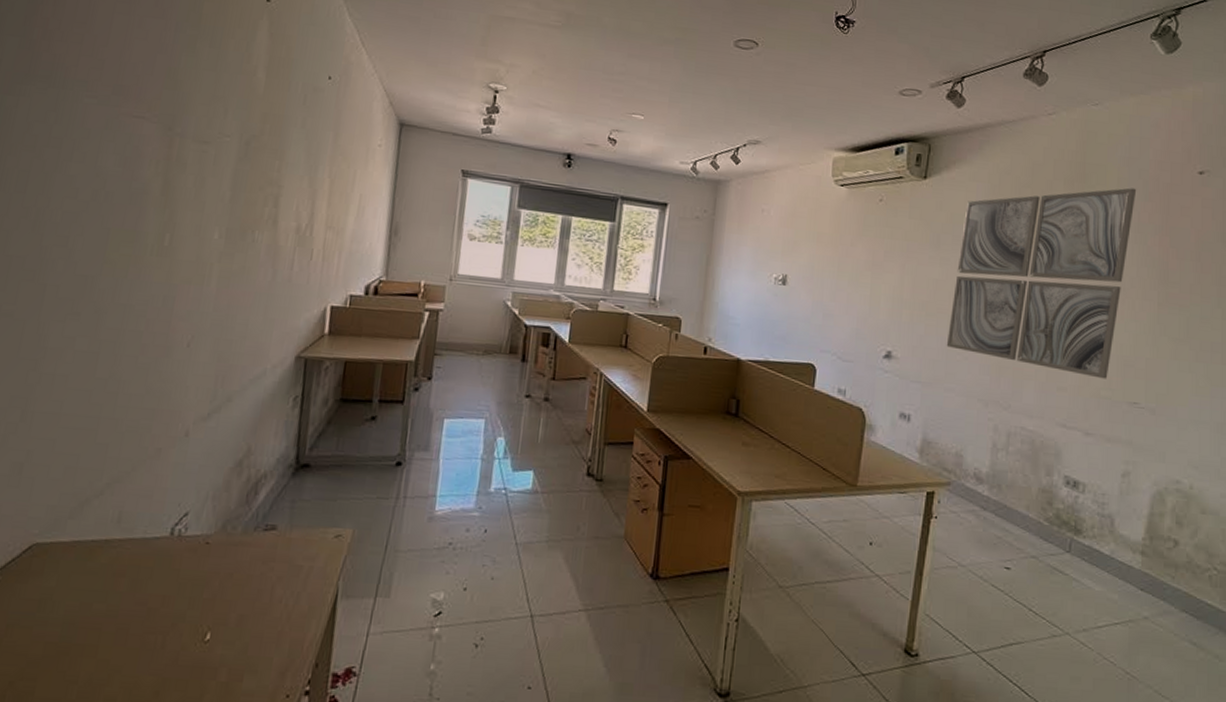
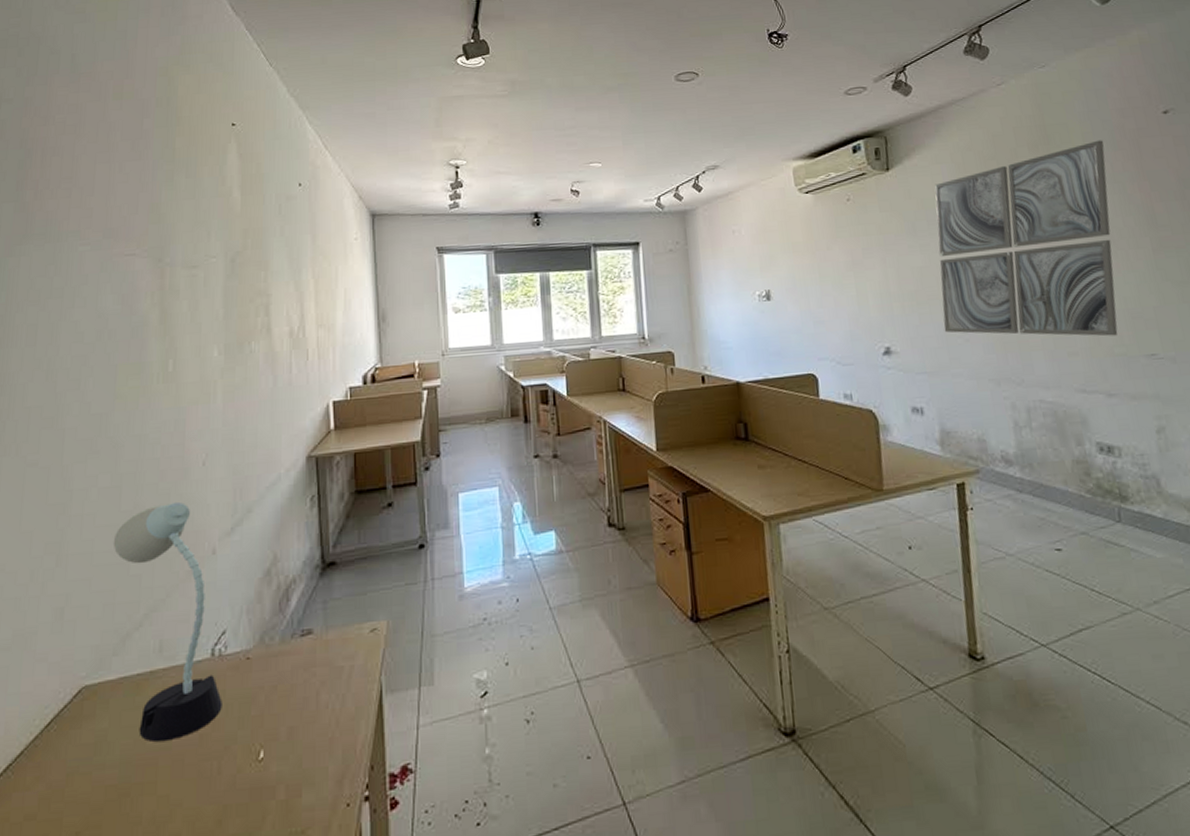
desk lamp: none [82,378,176,610] -> present [113,502,222,743]

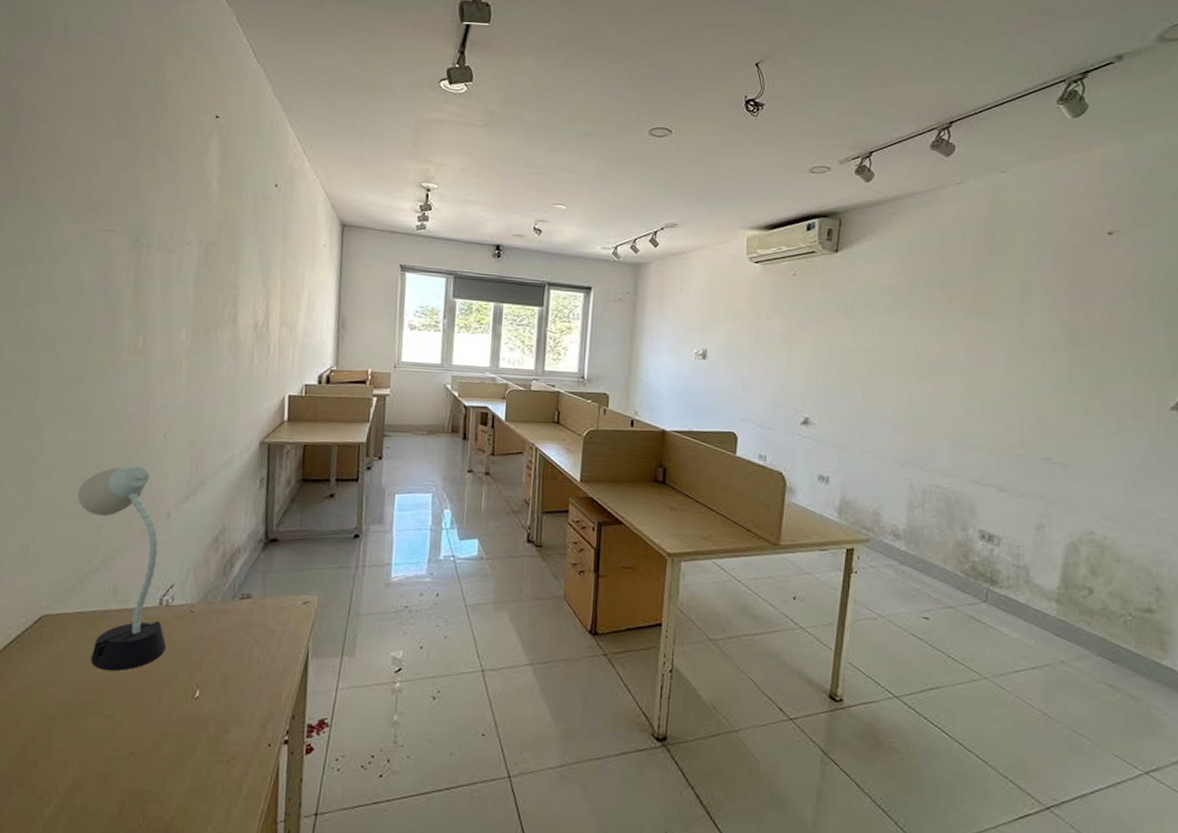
wall art: present [934,140,1118,337] -> none [861,251,1046,437]

